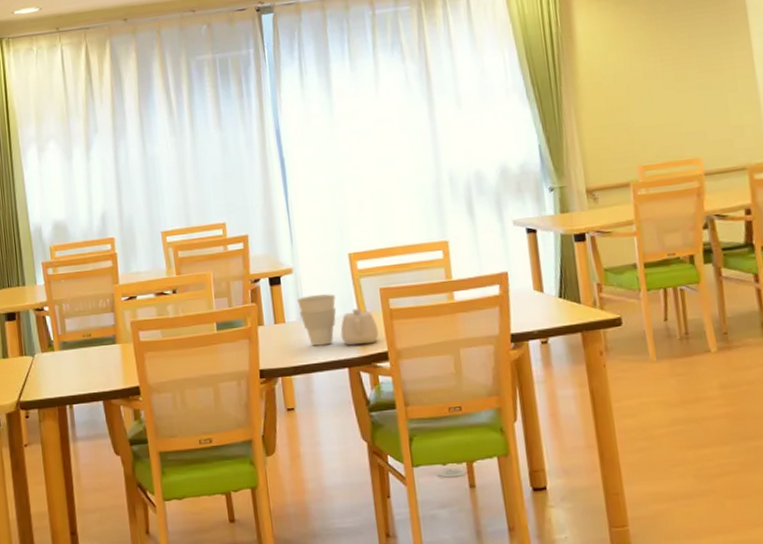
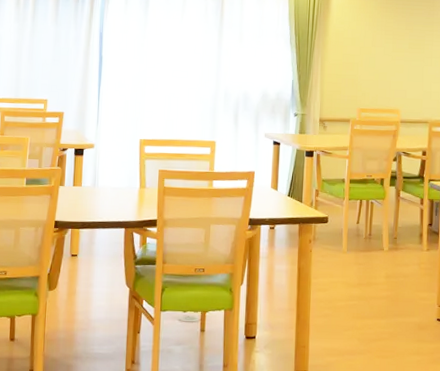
cup: present [296,294,337,346] -> none [93,168,124,208]
teapot: present [340,308,379,346] -> none [123,183,153,212]

